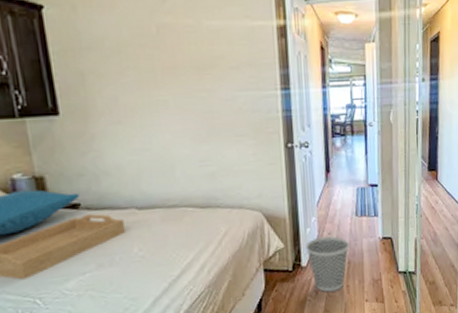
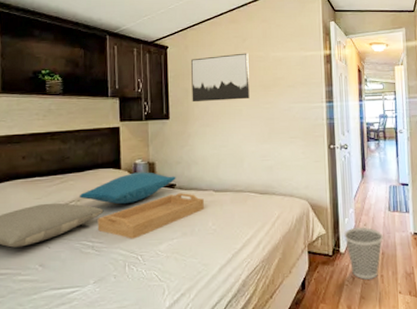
wall art: none [82,19,178,91] -> present [190,53,250,103]

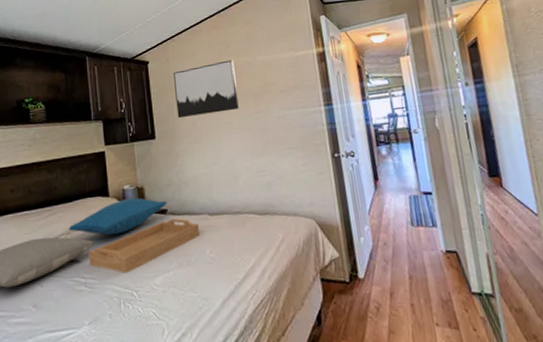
wastebasket: present [344,227,383,280] -> none [360,246,409,310]

